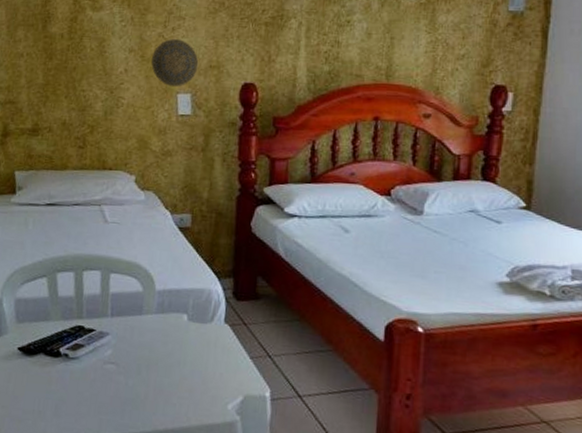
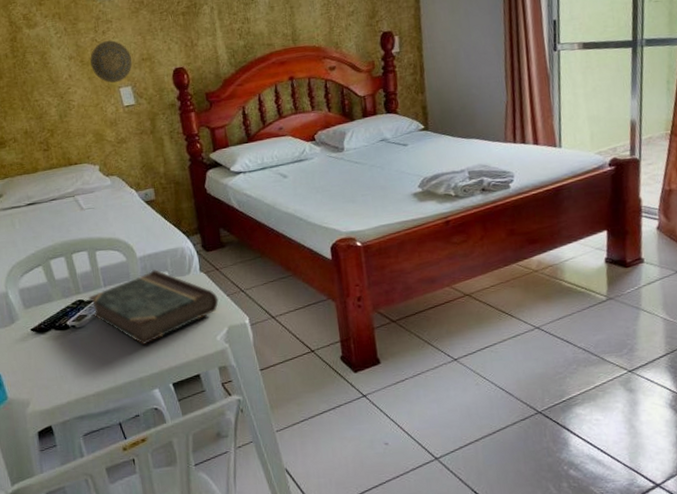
book: none [90,309,240,395] -> present [88,269,219,345]

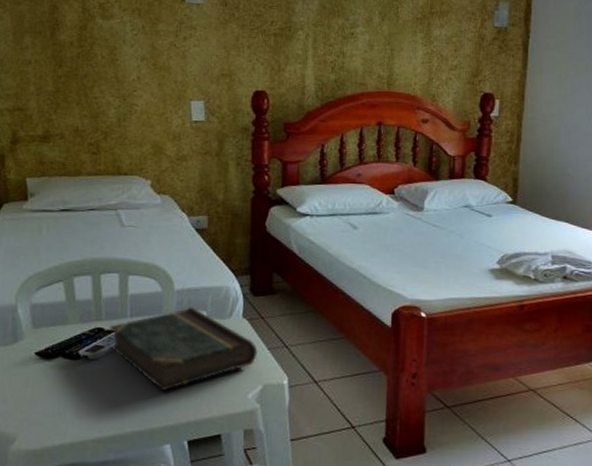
decorative plate: present [90,40,133,83] -> none [164,47,211,95]

